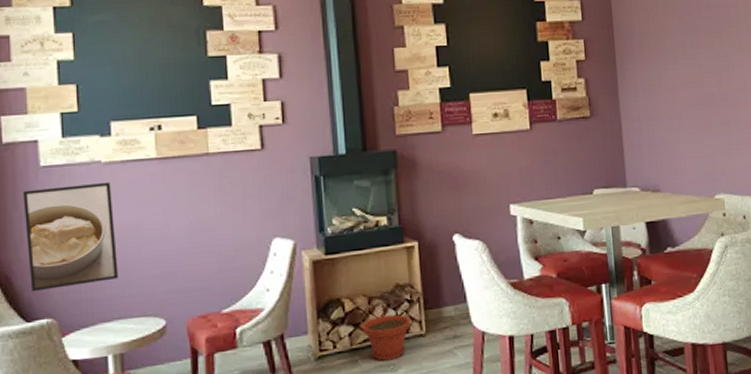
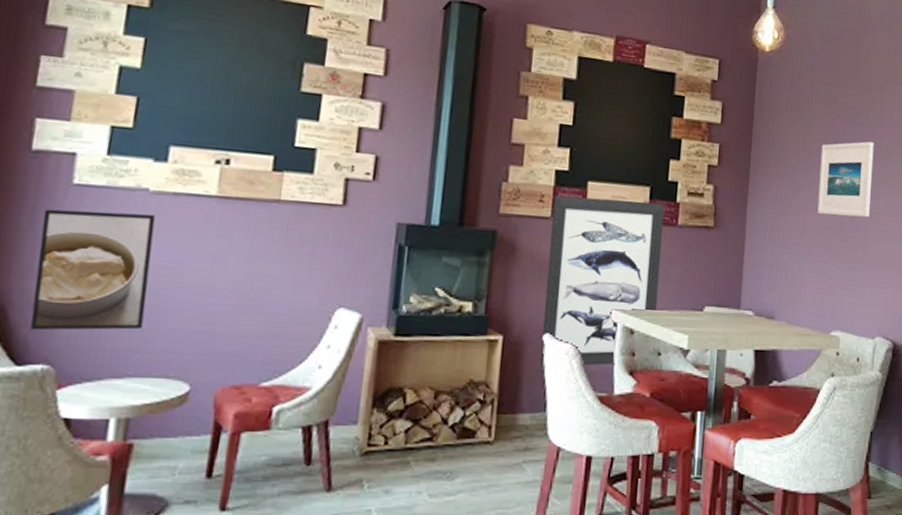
plant pot: present [362,314,412,361] -> none [421,414,480,466]
wall art: none [441,102,550,264] -> present [540,194,665,367]
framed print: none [680,13,736,89] -> present [817,141,874,218]

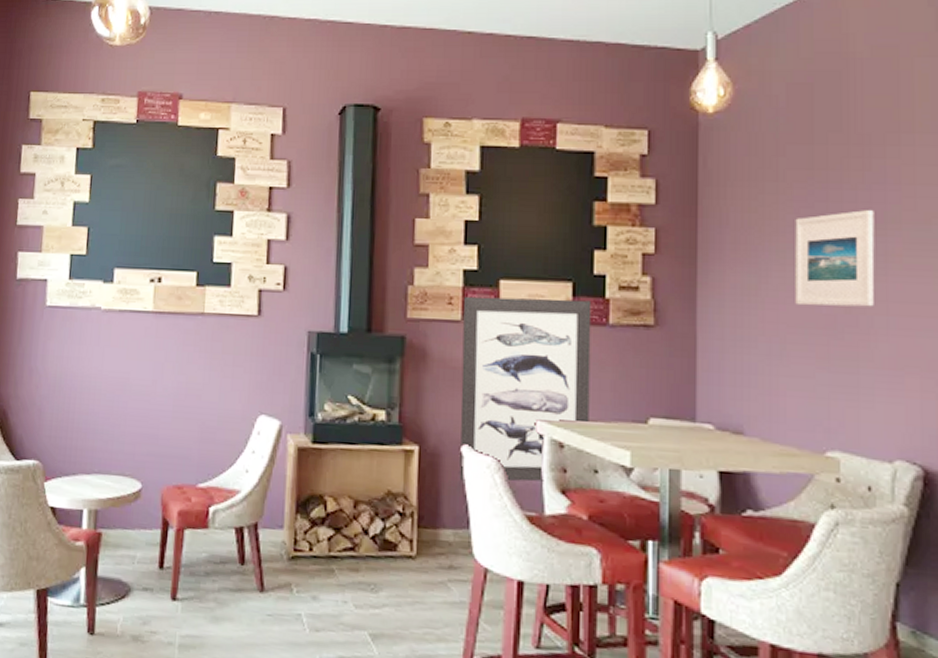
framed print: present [30,209,156,331] -> none [23,328,108,432]

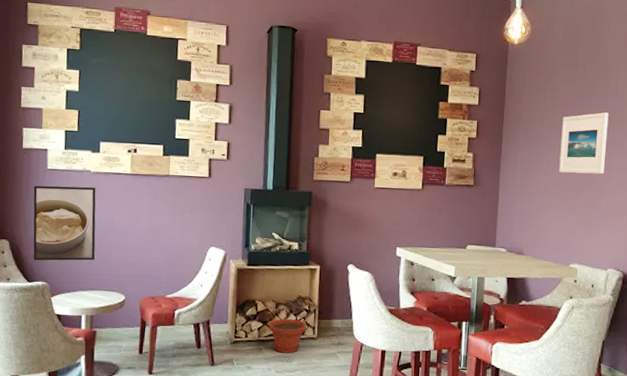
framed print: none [23,328,108,432] -> present [33,185,96,261]
plant pot: none [343,524,401,579] -> present [268,318,307,353]
wall art: present [459,296,592,482] -> none [346,165,435,288]

